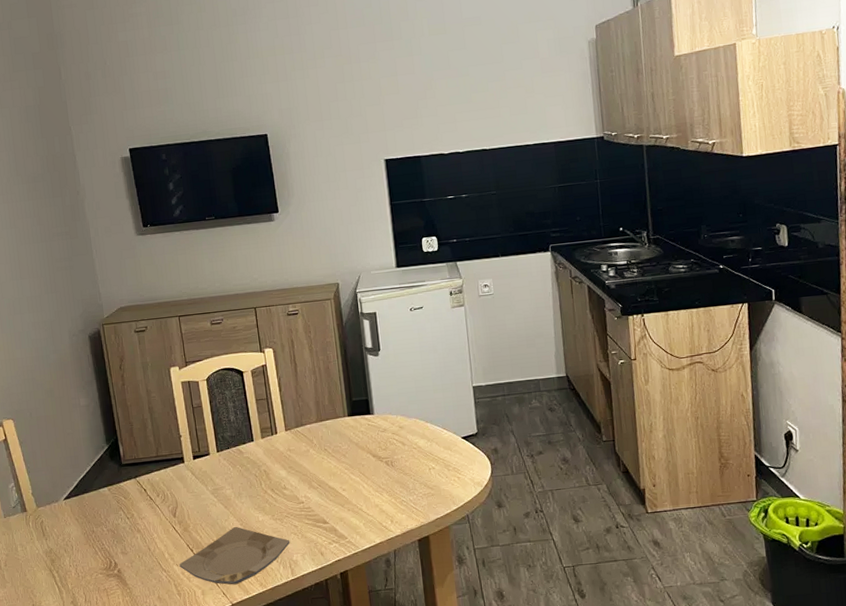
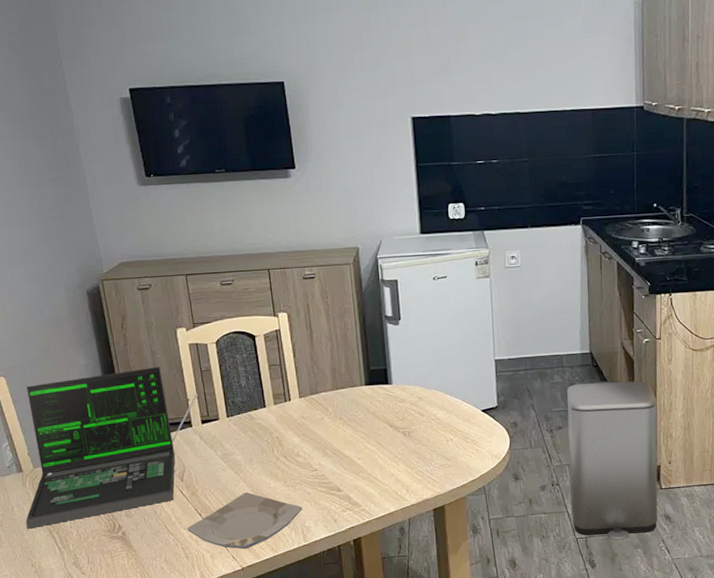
laptop: none [28,404,191,568] -> present [25,366,199,529]
pedal bin: none [545,402,646,568] -> present [567,380,658,540]

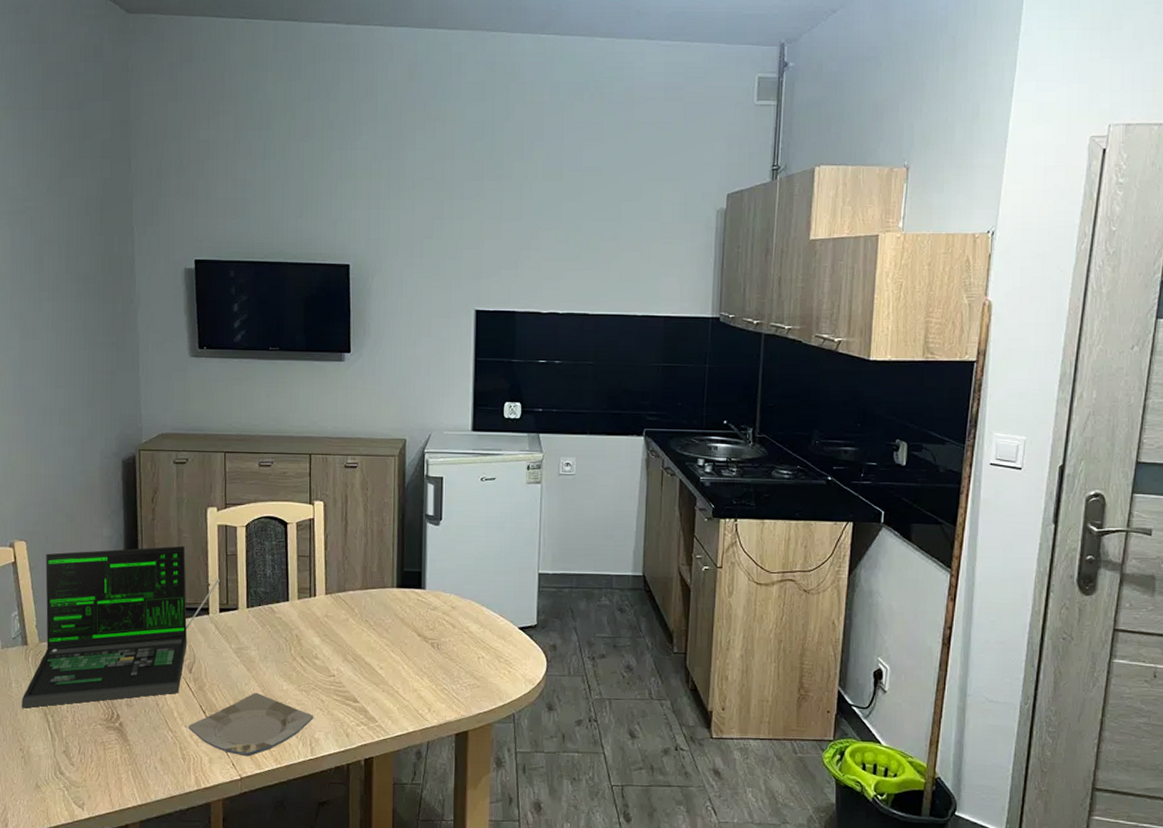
pedal bin: present [567,380,658,540] -> none [608,608,713,793]

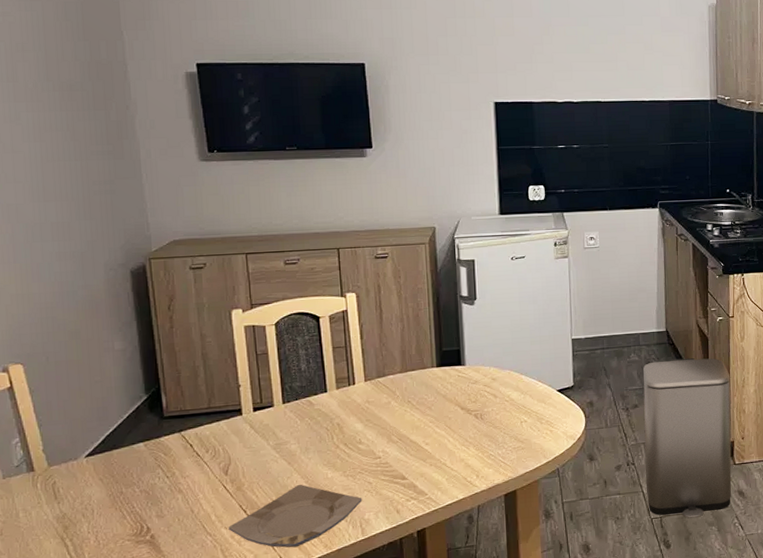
laptop: present [21,545,221,708] -> none [32,350,252,537]
pedal bin: none [608,608,713,793] -> present [643,358,732,519]

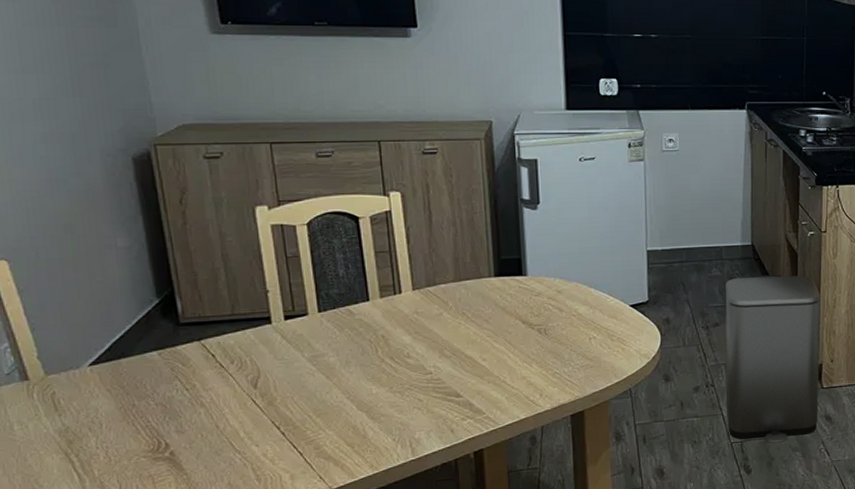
plate: present [228,484,363,548] -> none [260,399,412,468]

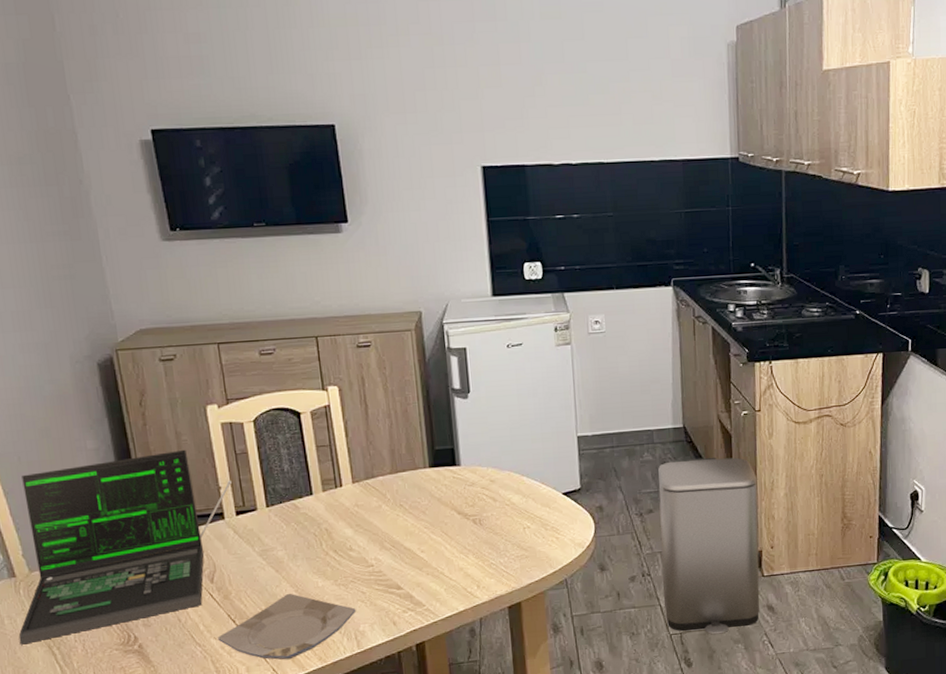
laptop: none [30,251,282,452] -> present [18,449,233,645]
plate: none [260,399,412,468] -> present [218,593,356,660]

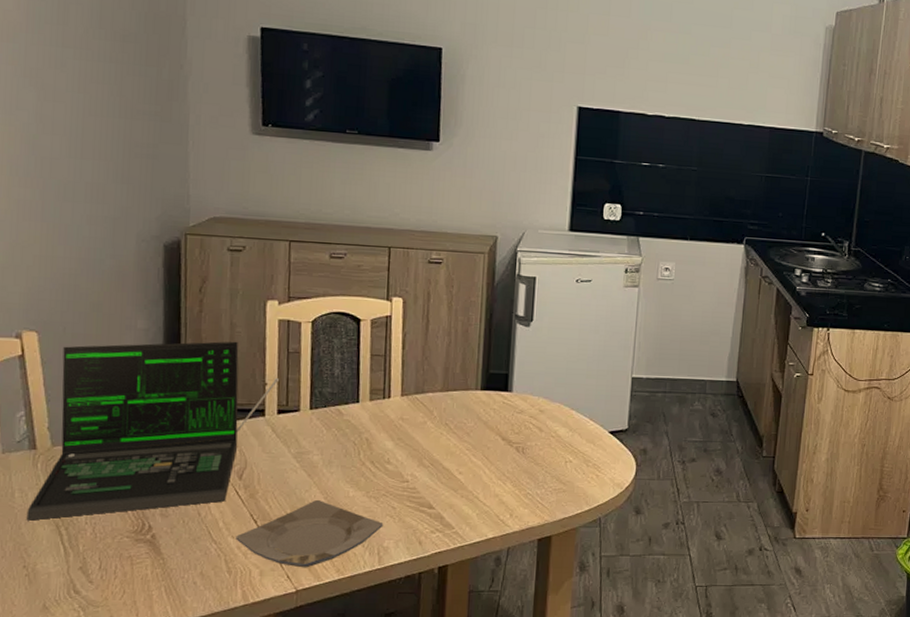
pedal bin: present [658,457,760,635] -> none [694,413,801,591]

